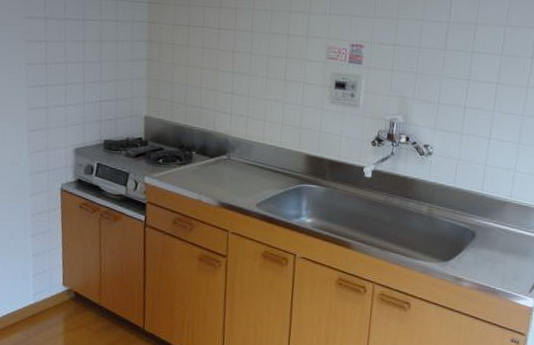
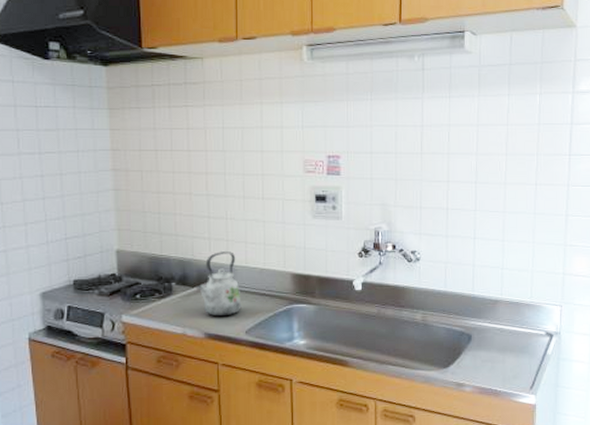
kettle: none [215,127,256,189] -> present [196,251,242,317]

